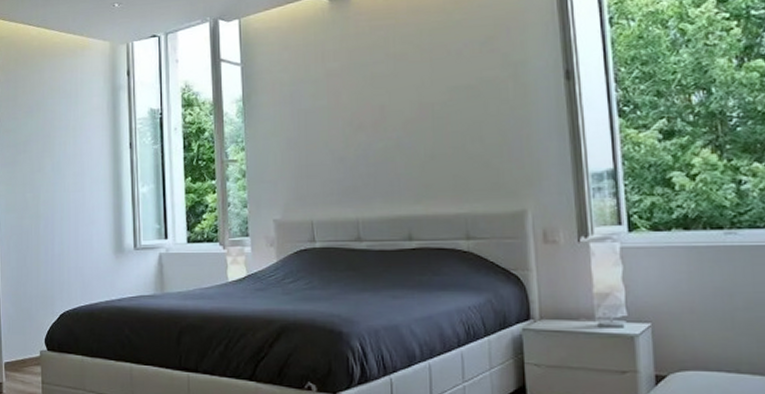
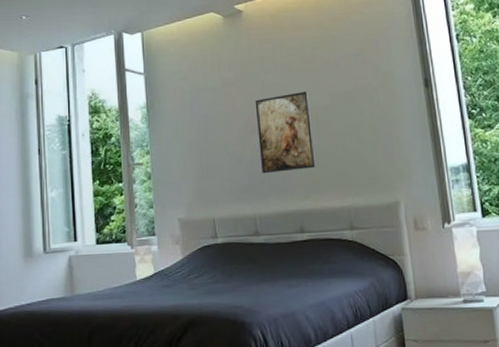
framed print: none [362,84,429,174] -> present [255,91,316,173]

